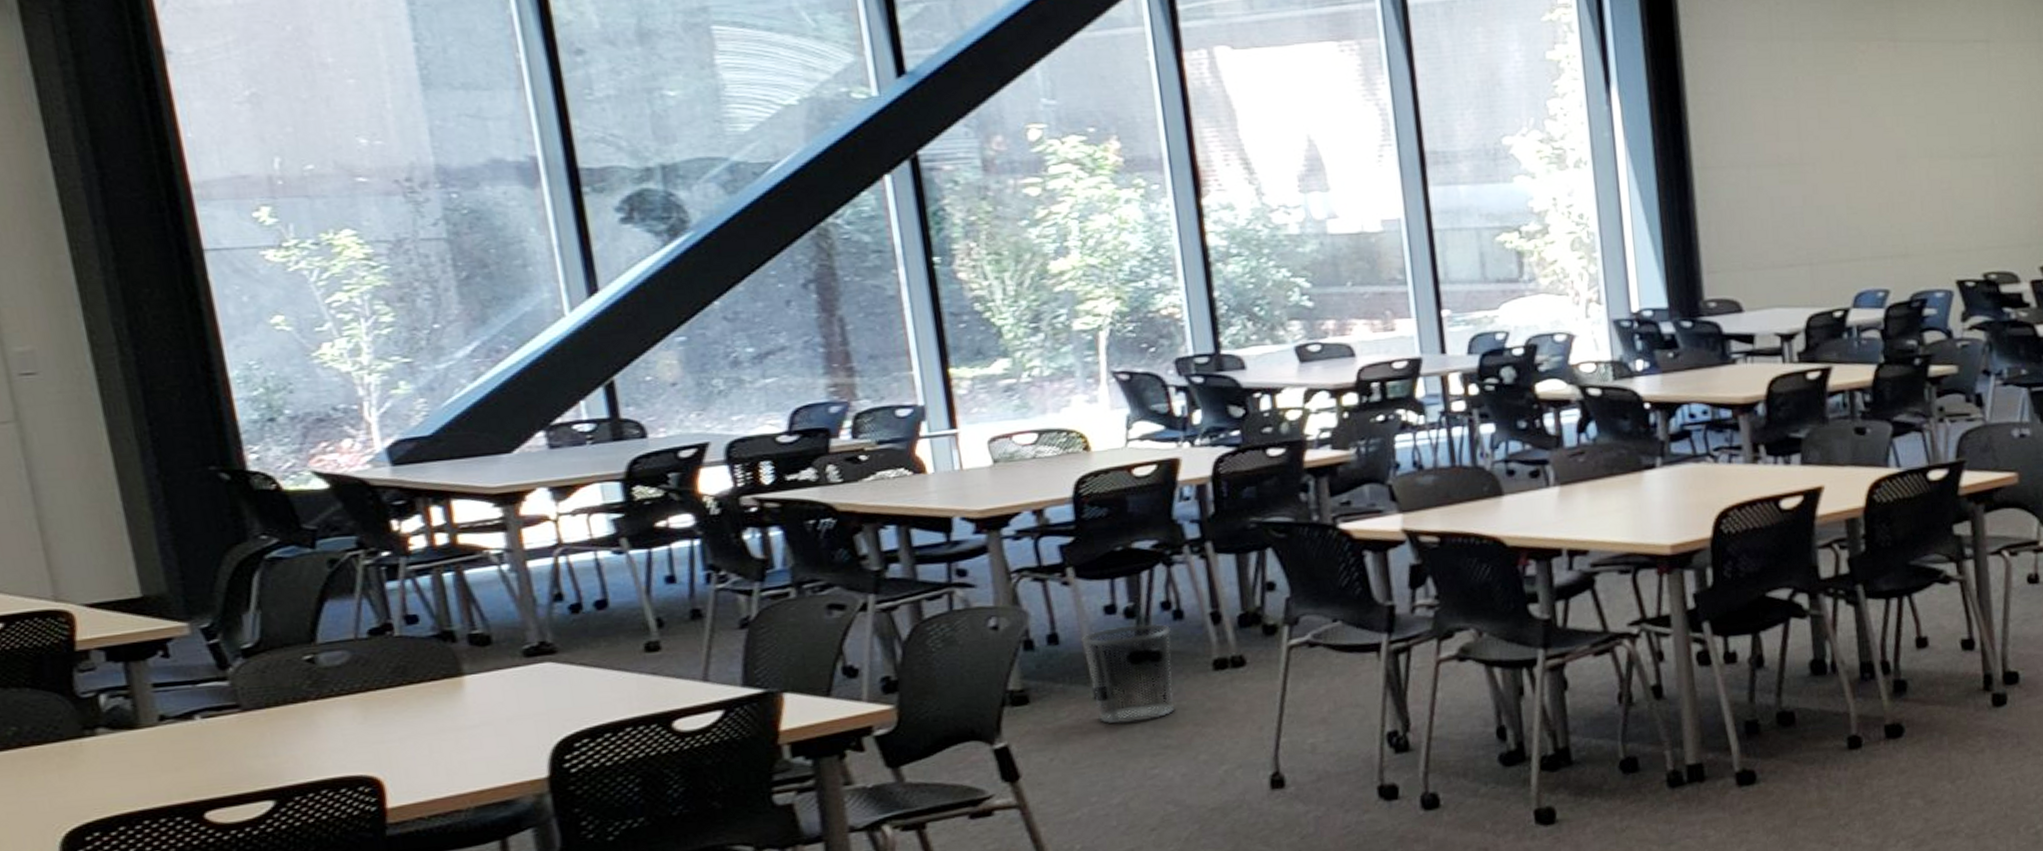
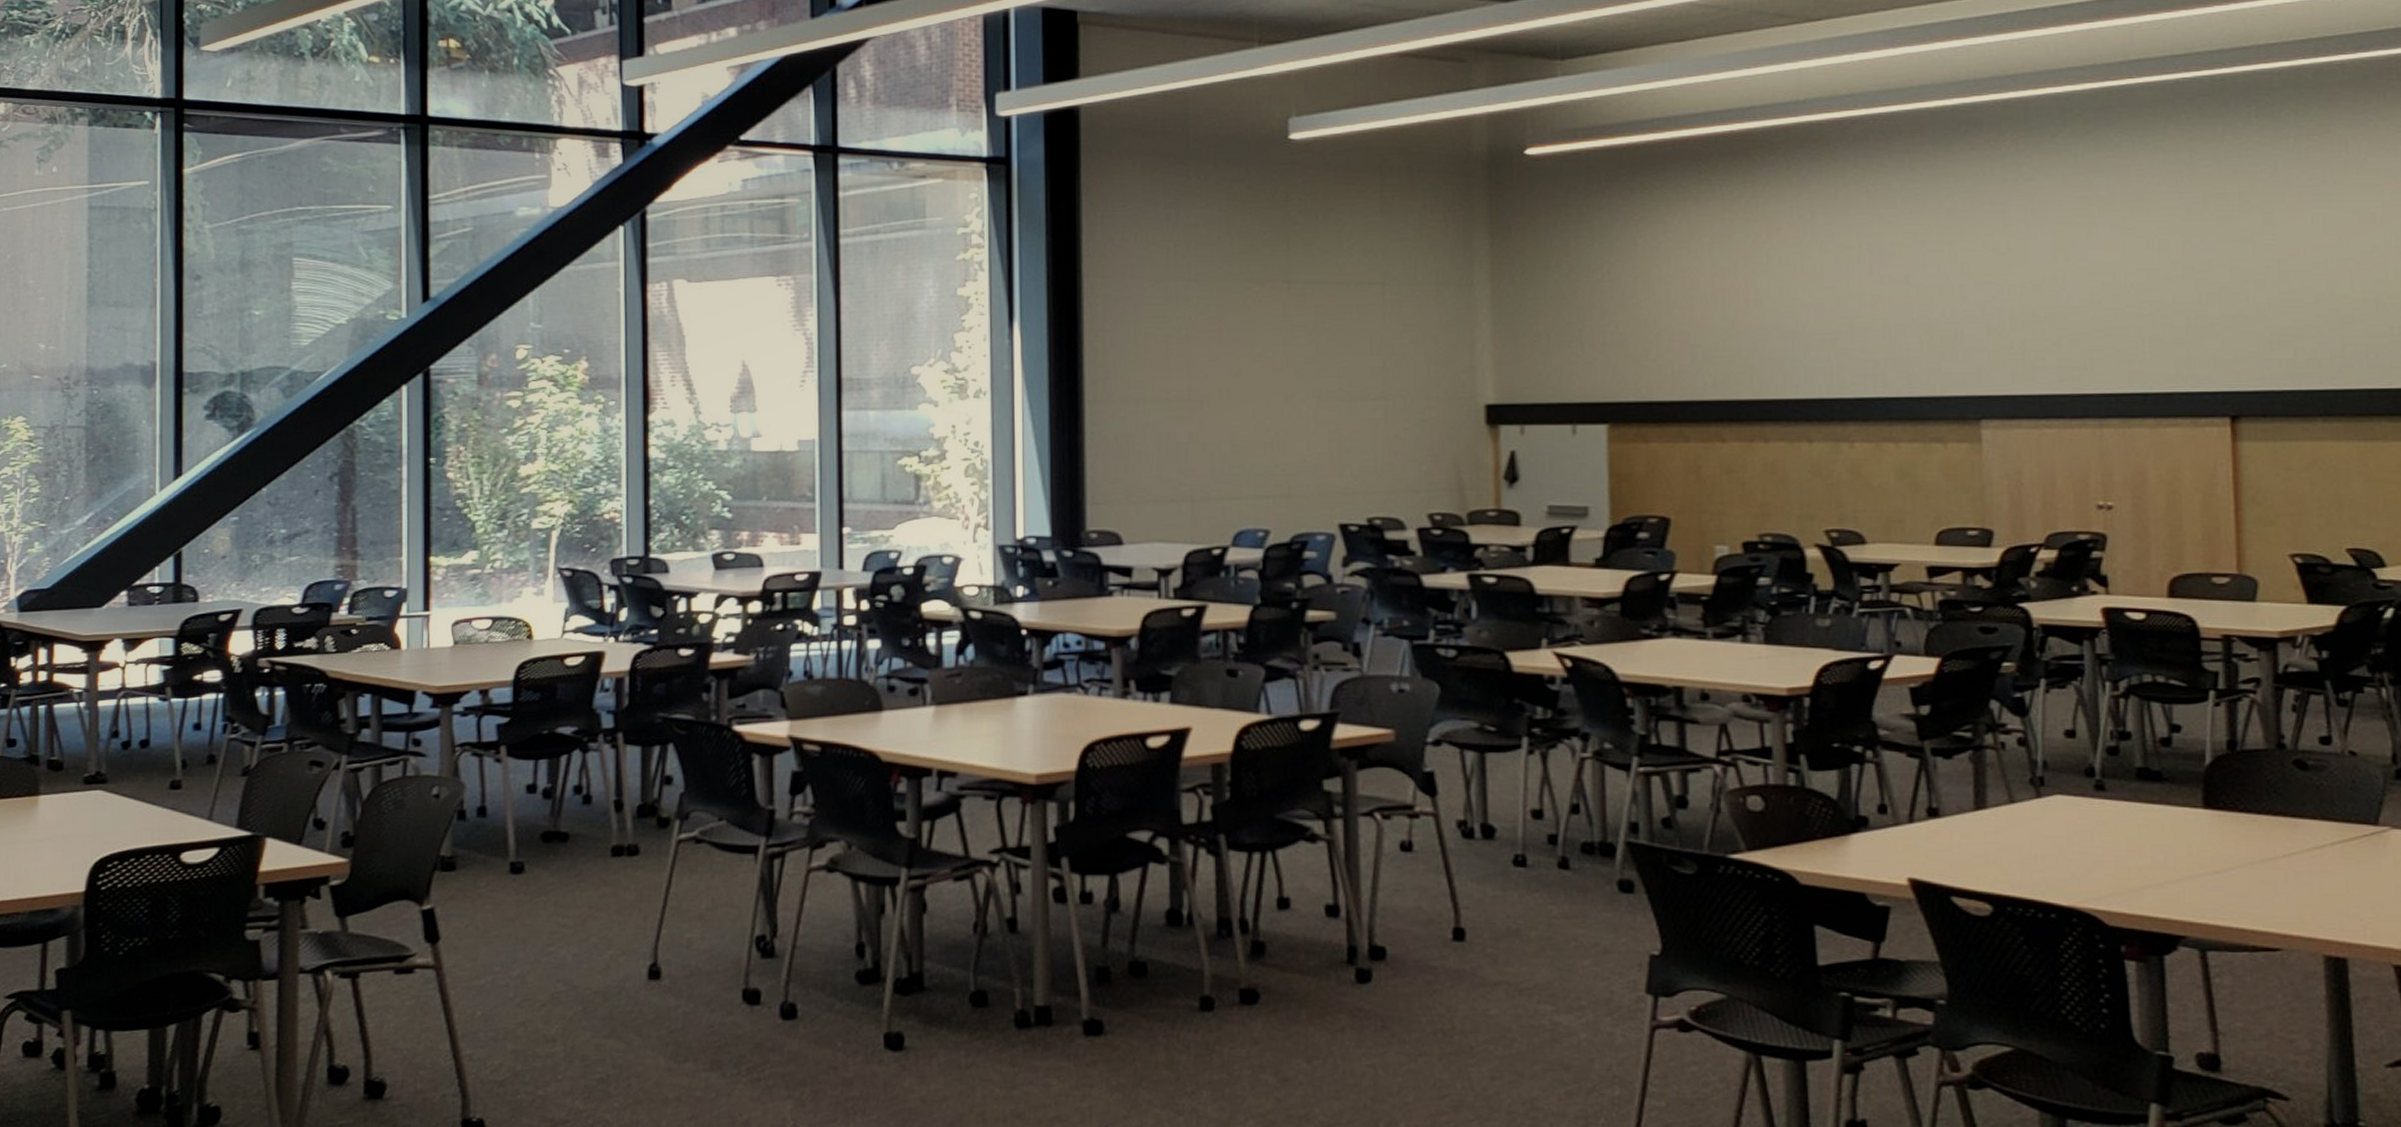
waste bin: present [1081,624,1175,725] -> none [505,805,579,899]

